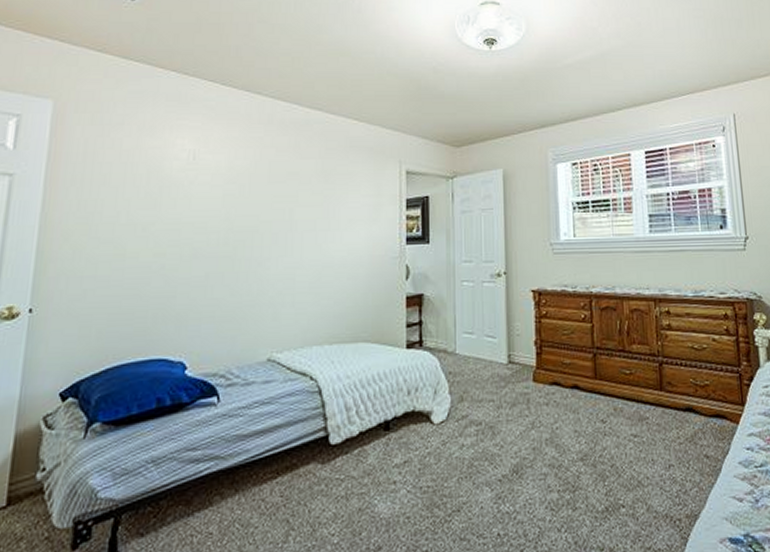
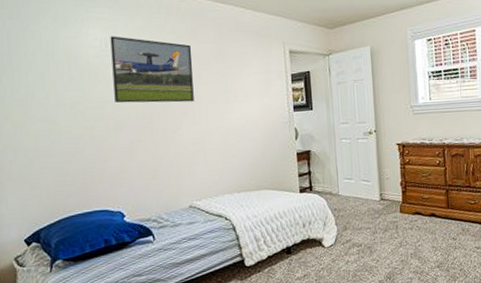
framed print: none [195,147,292,228] -> present [110,36,194,103]

